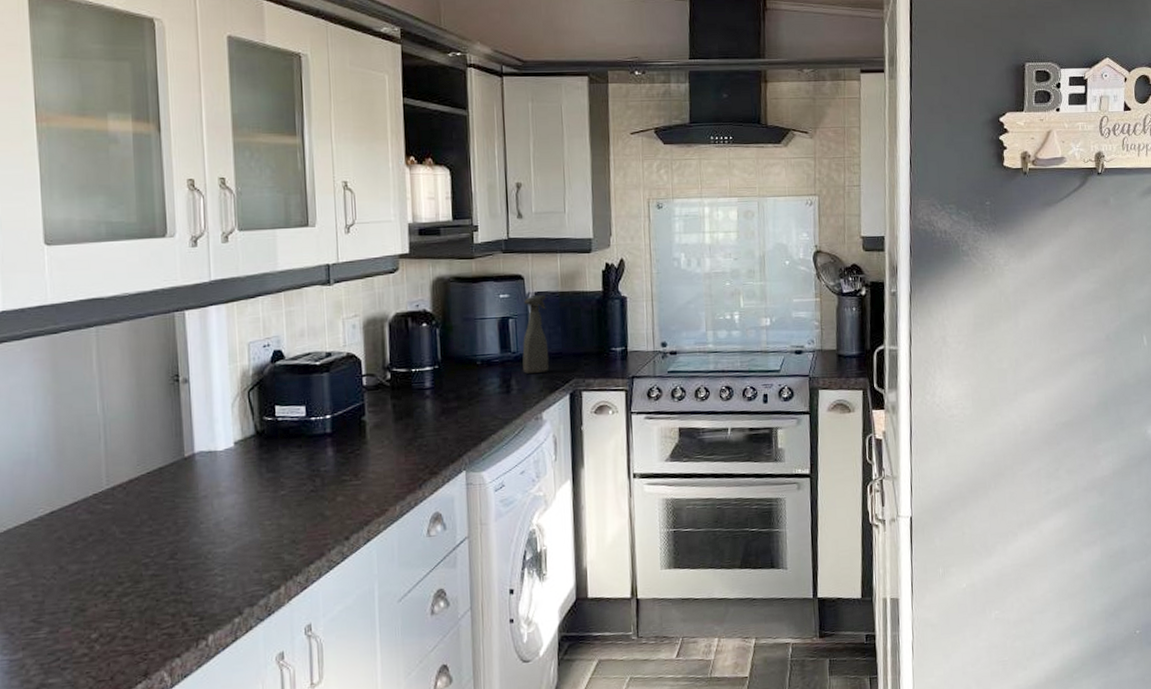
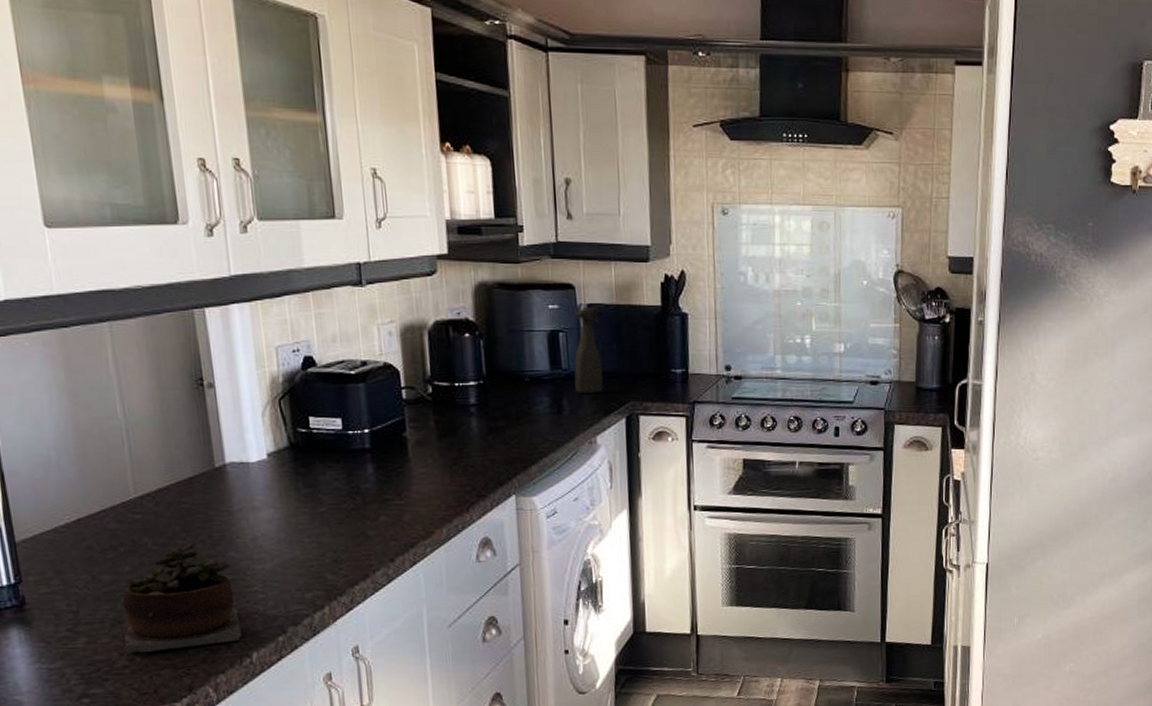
succulent plant: none [84,529,199,641] -> present [123,542,242,653]

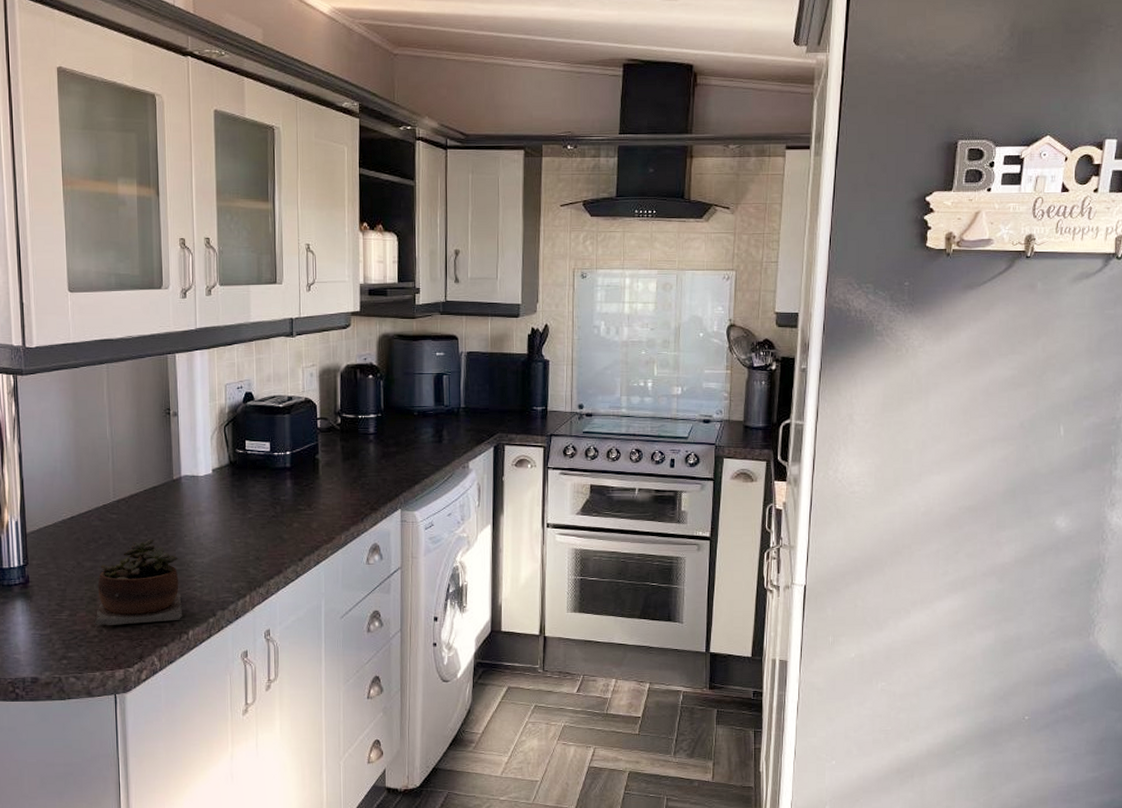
spray bottle: present [574,308,604,393] -> none [454,355,477,426]

